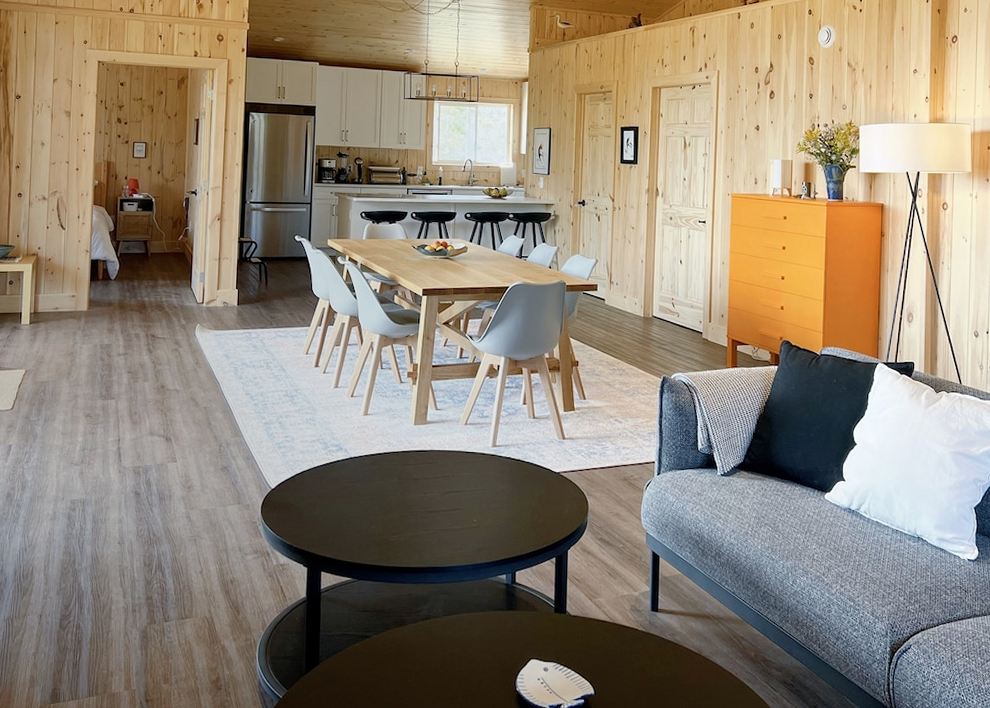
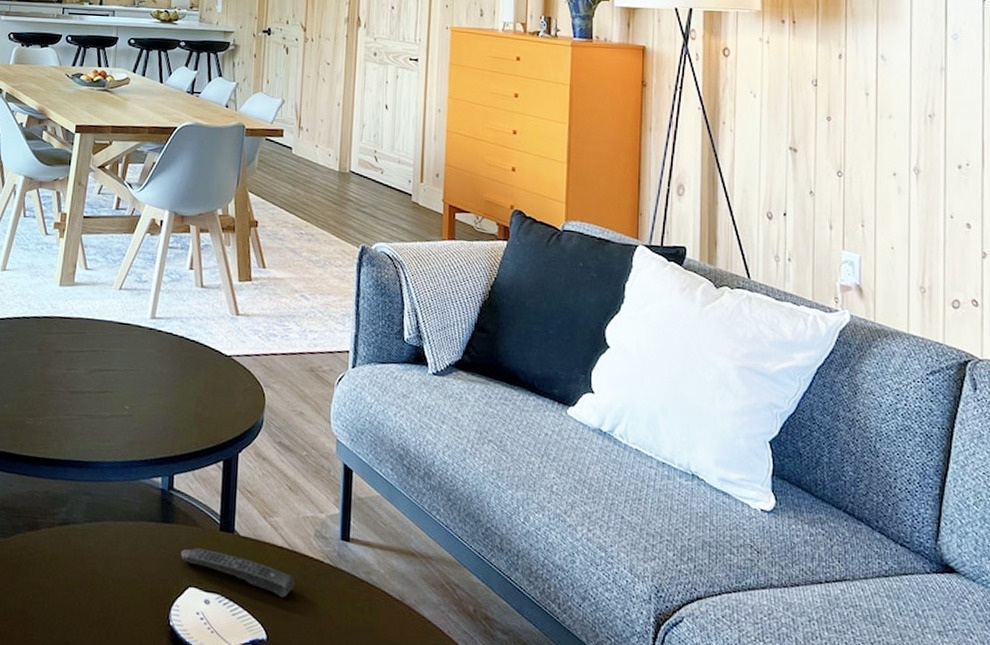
remote control: none [523,628,616,660] -> present [180,548,295,598]

